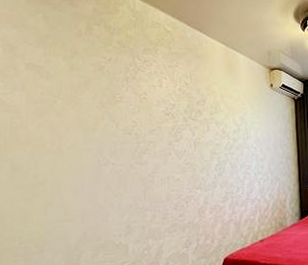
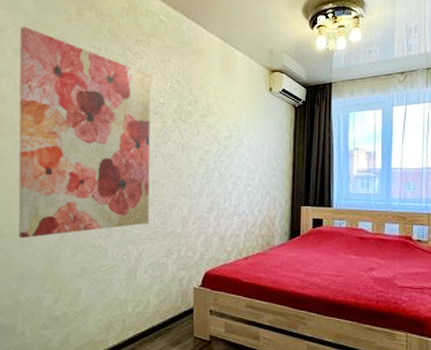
wall art: none [32,42,168,244] -> present [18,26,151,239]

